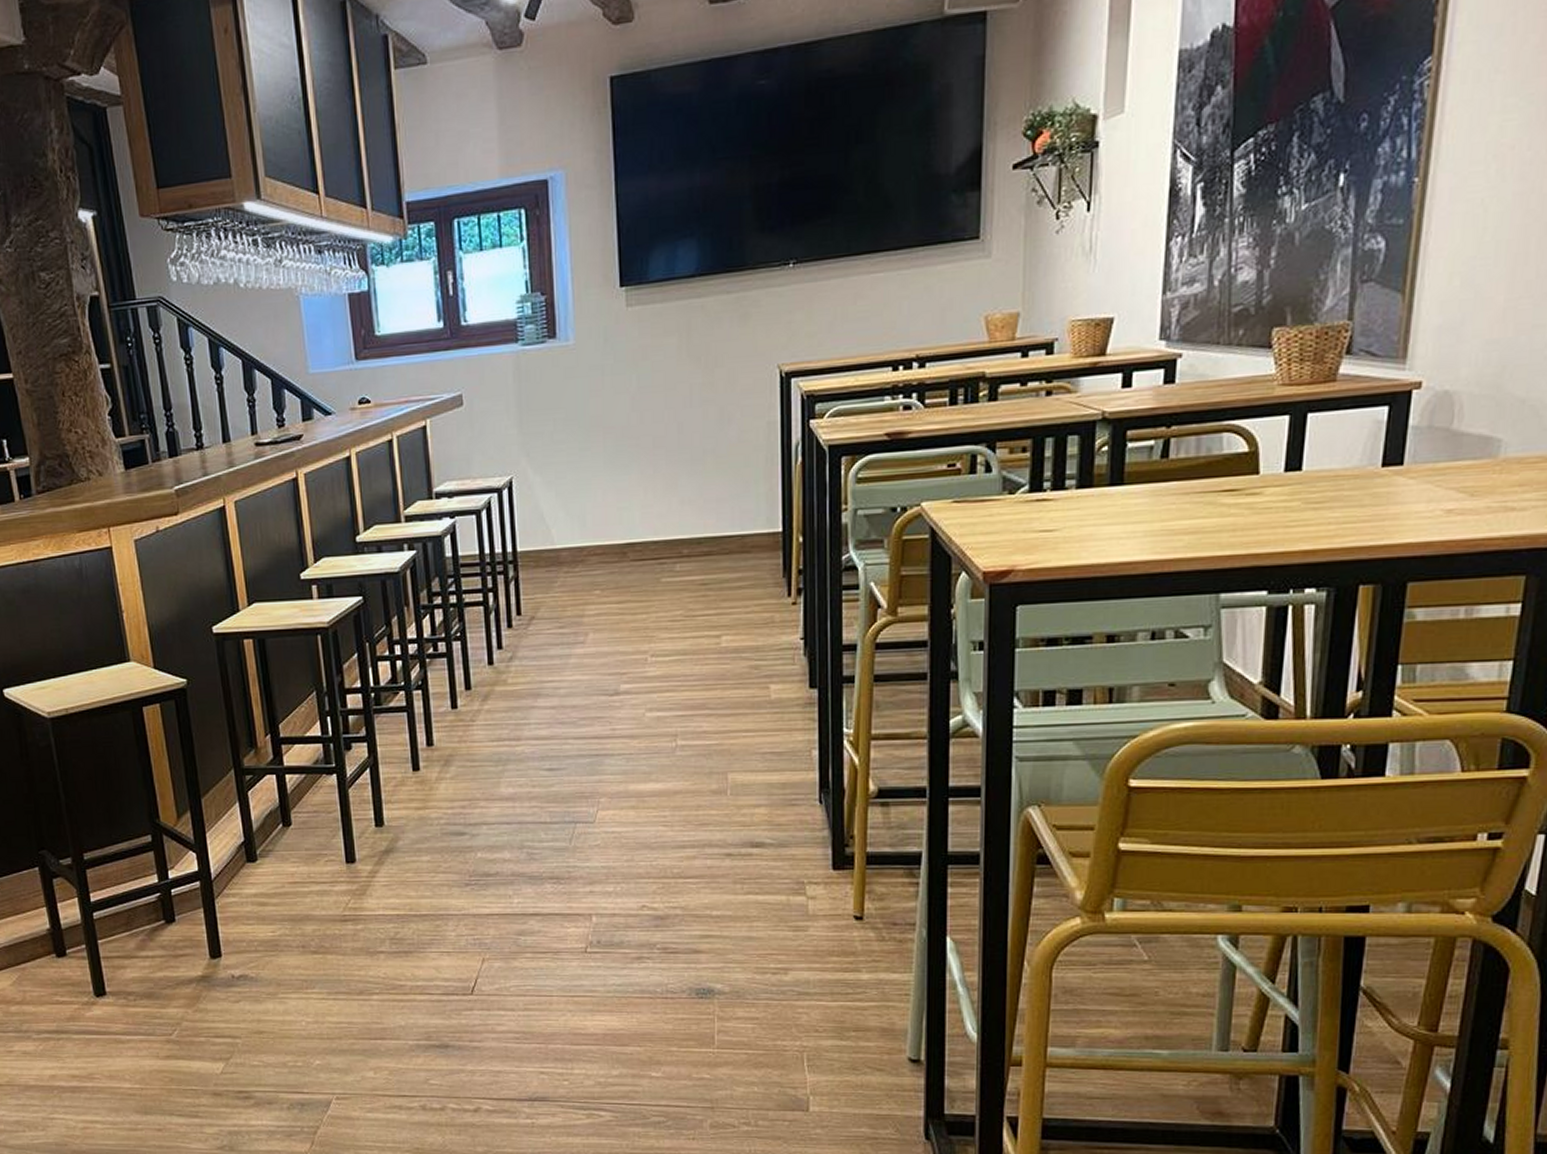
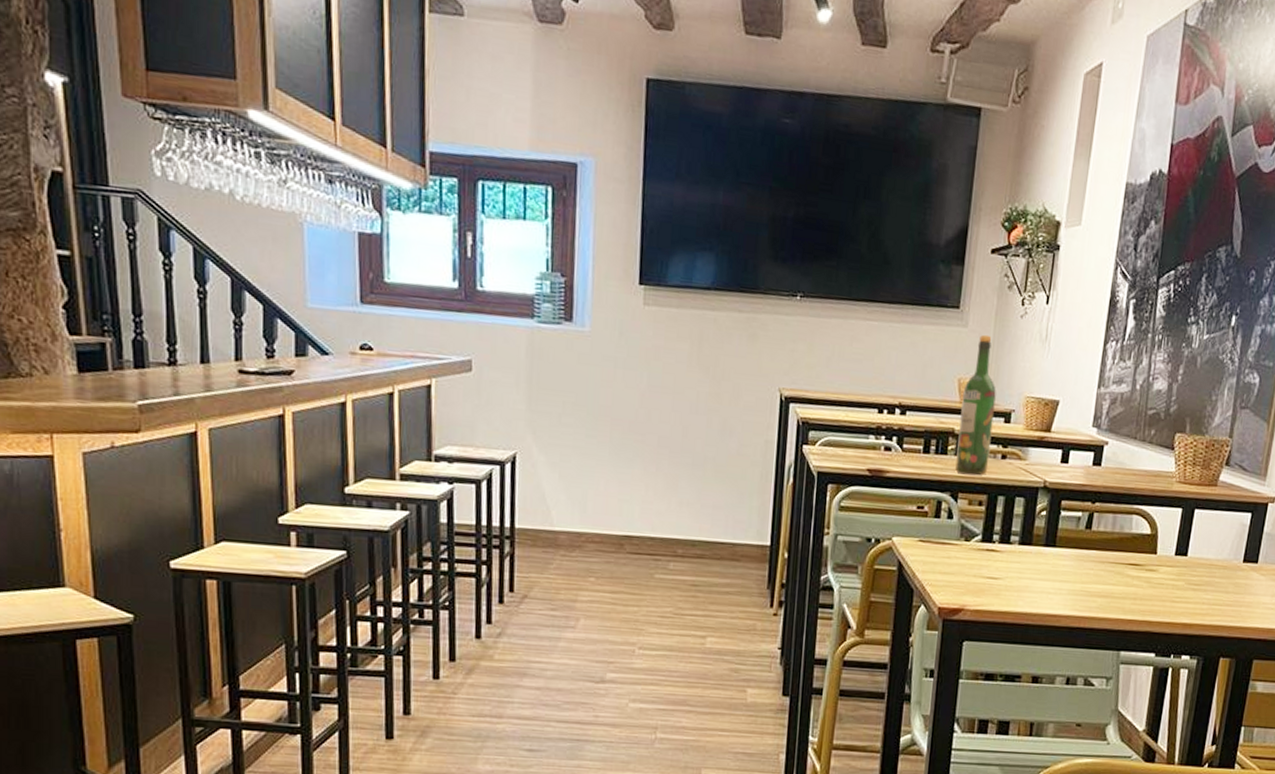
wine bottle: none [990,260,1033,420] -> present [955,334,996,475]

